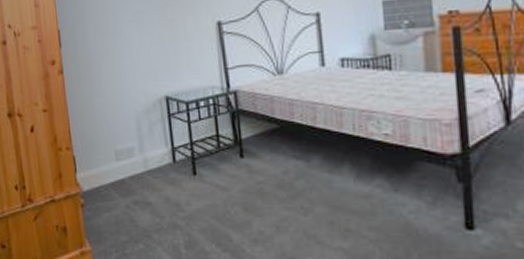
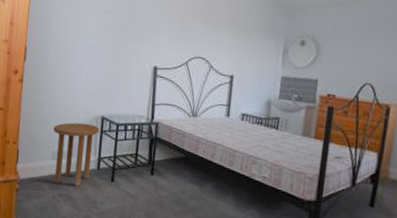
side table: none [110,108,166,190] -> present [53,122,100,187]

